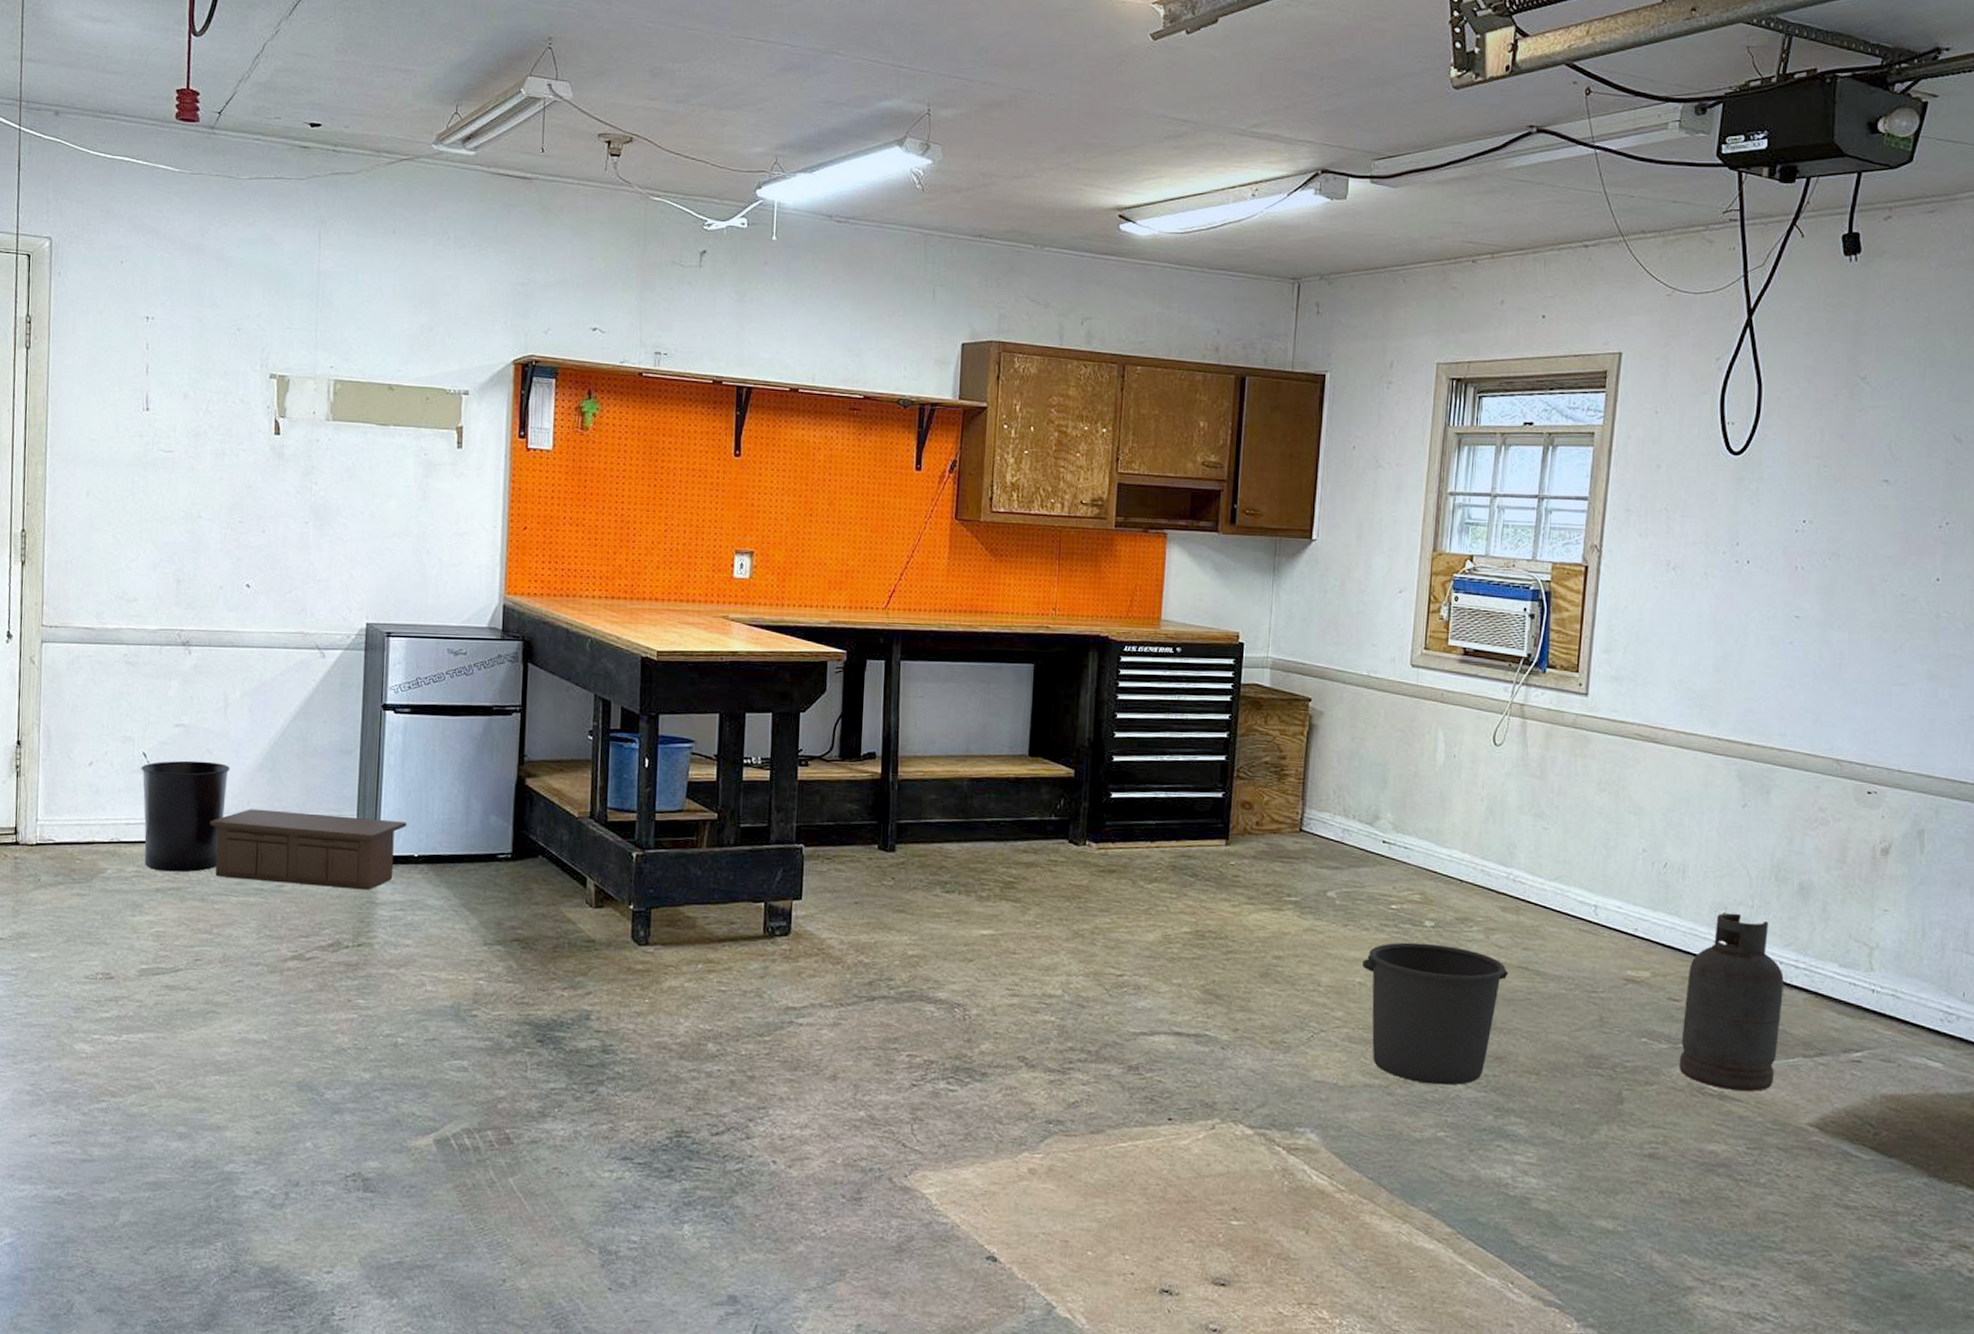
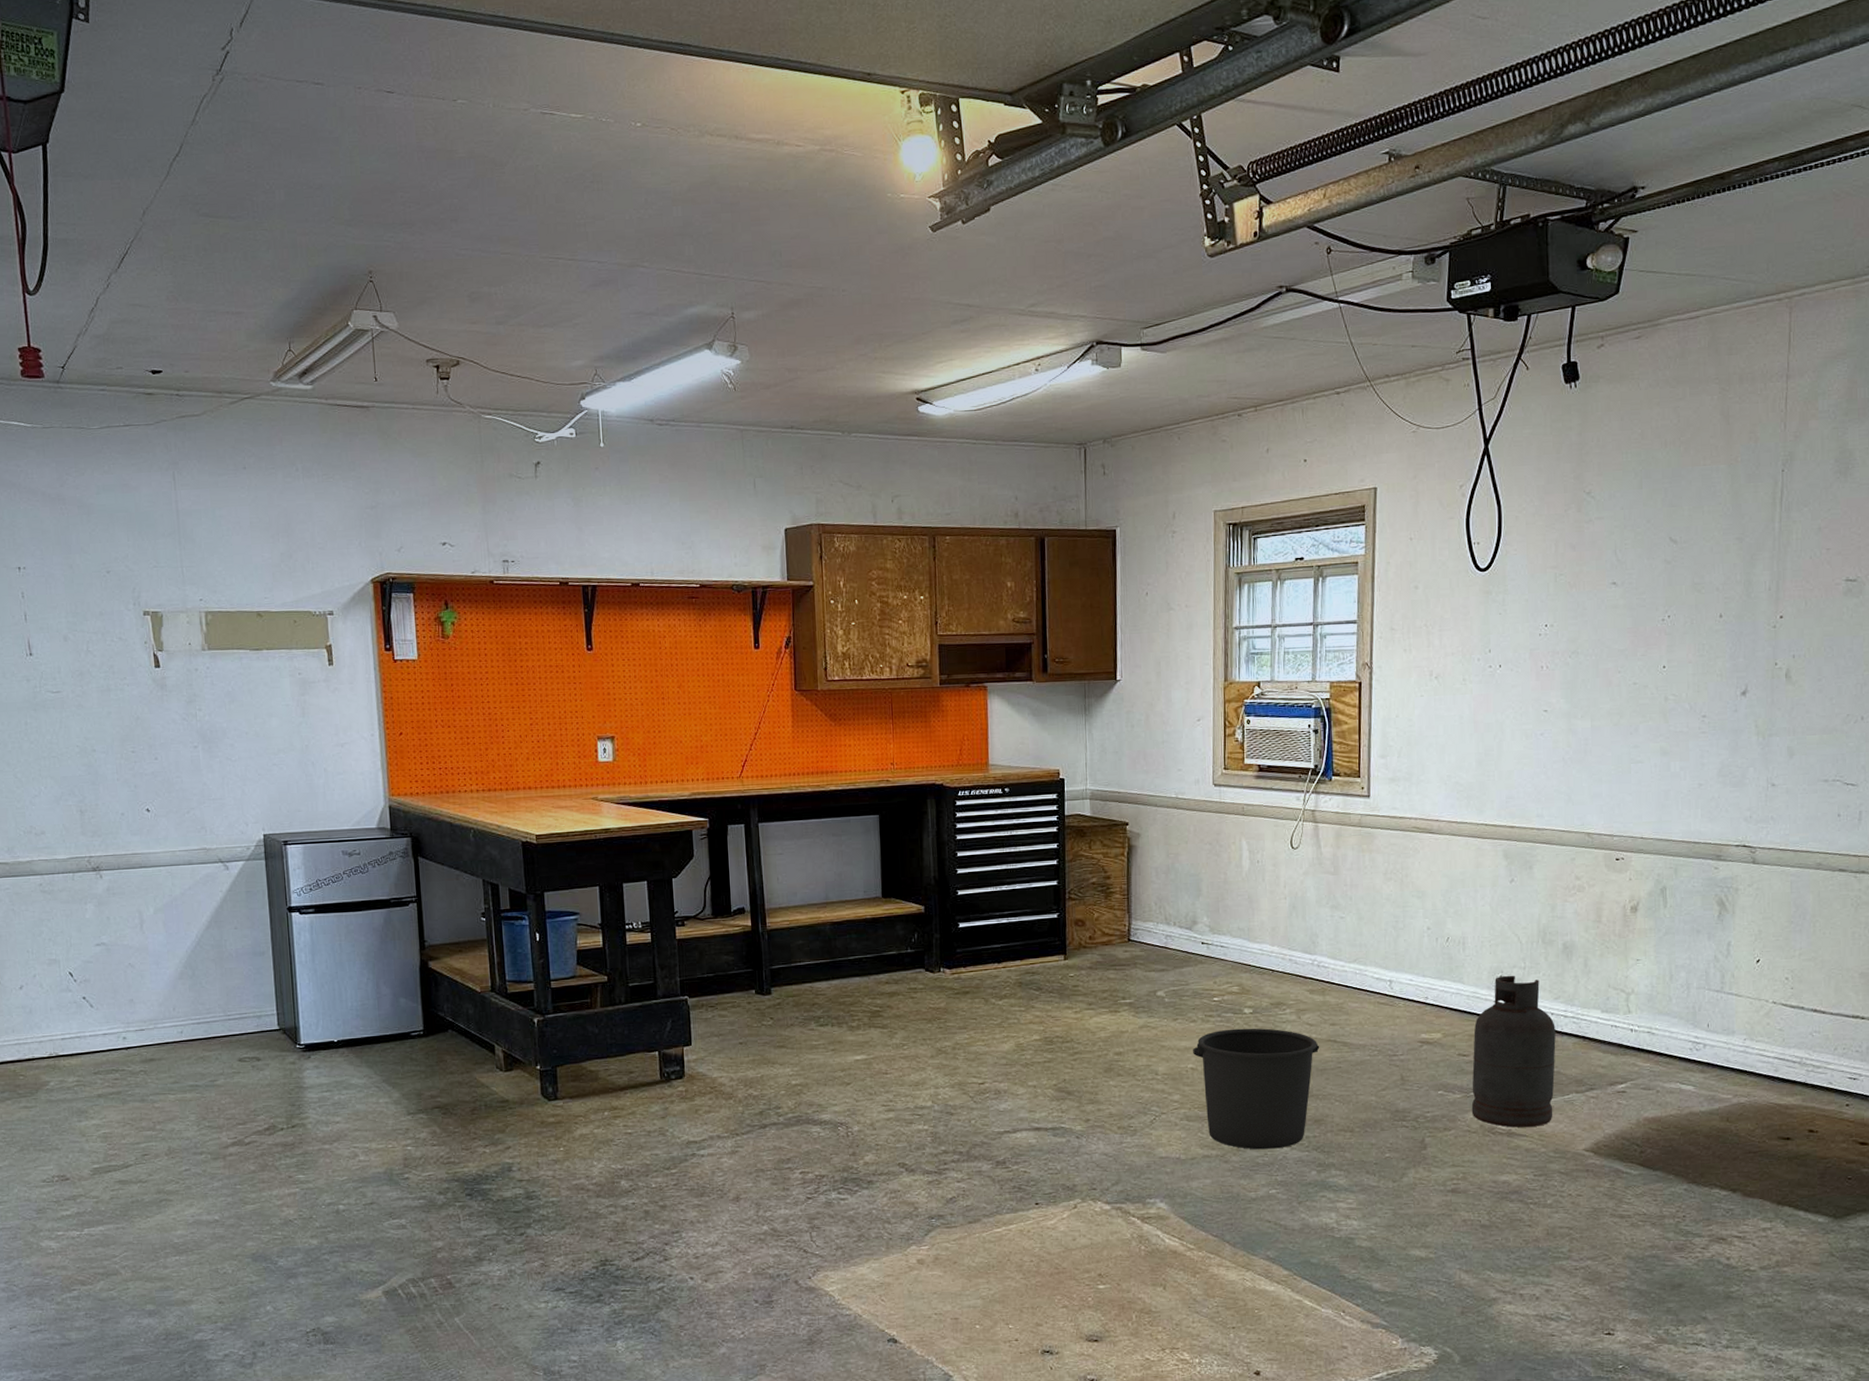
waste bin: present [141,760,230,872] -> none [69,975,153,1079]
storage bin: present [210,809,407,890] -> none [140,1011,324,1079]

